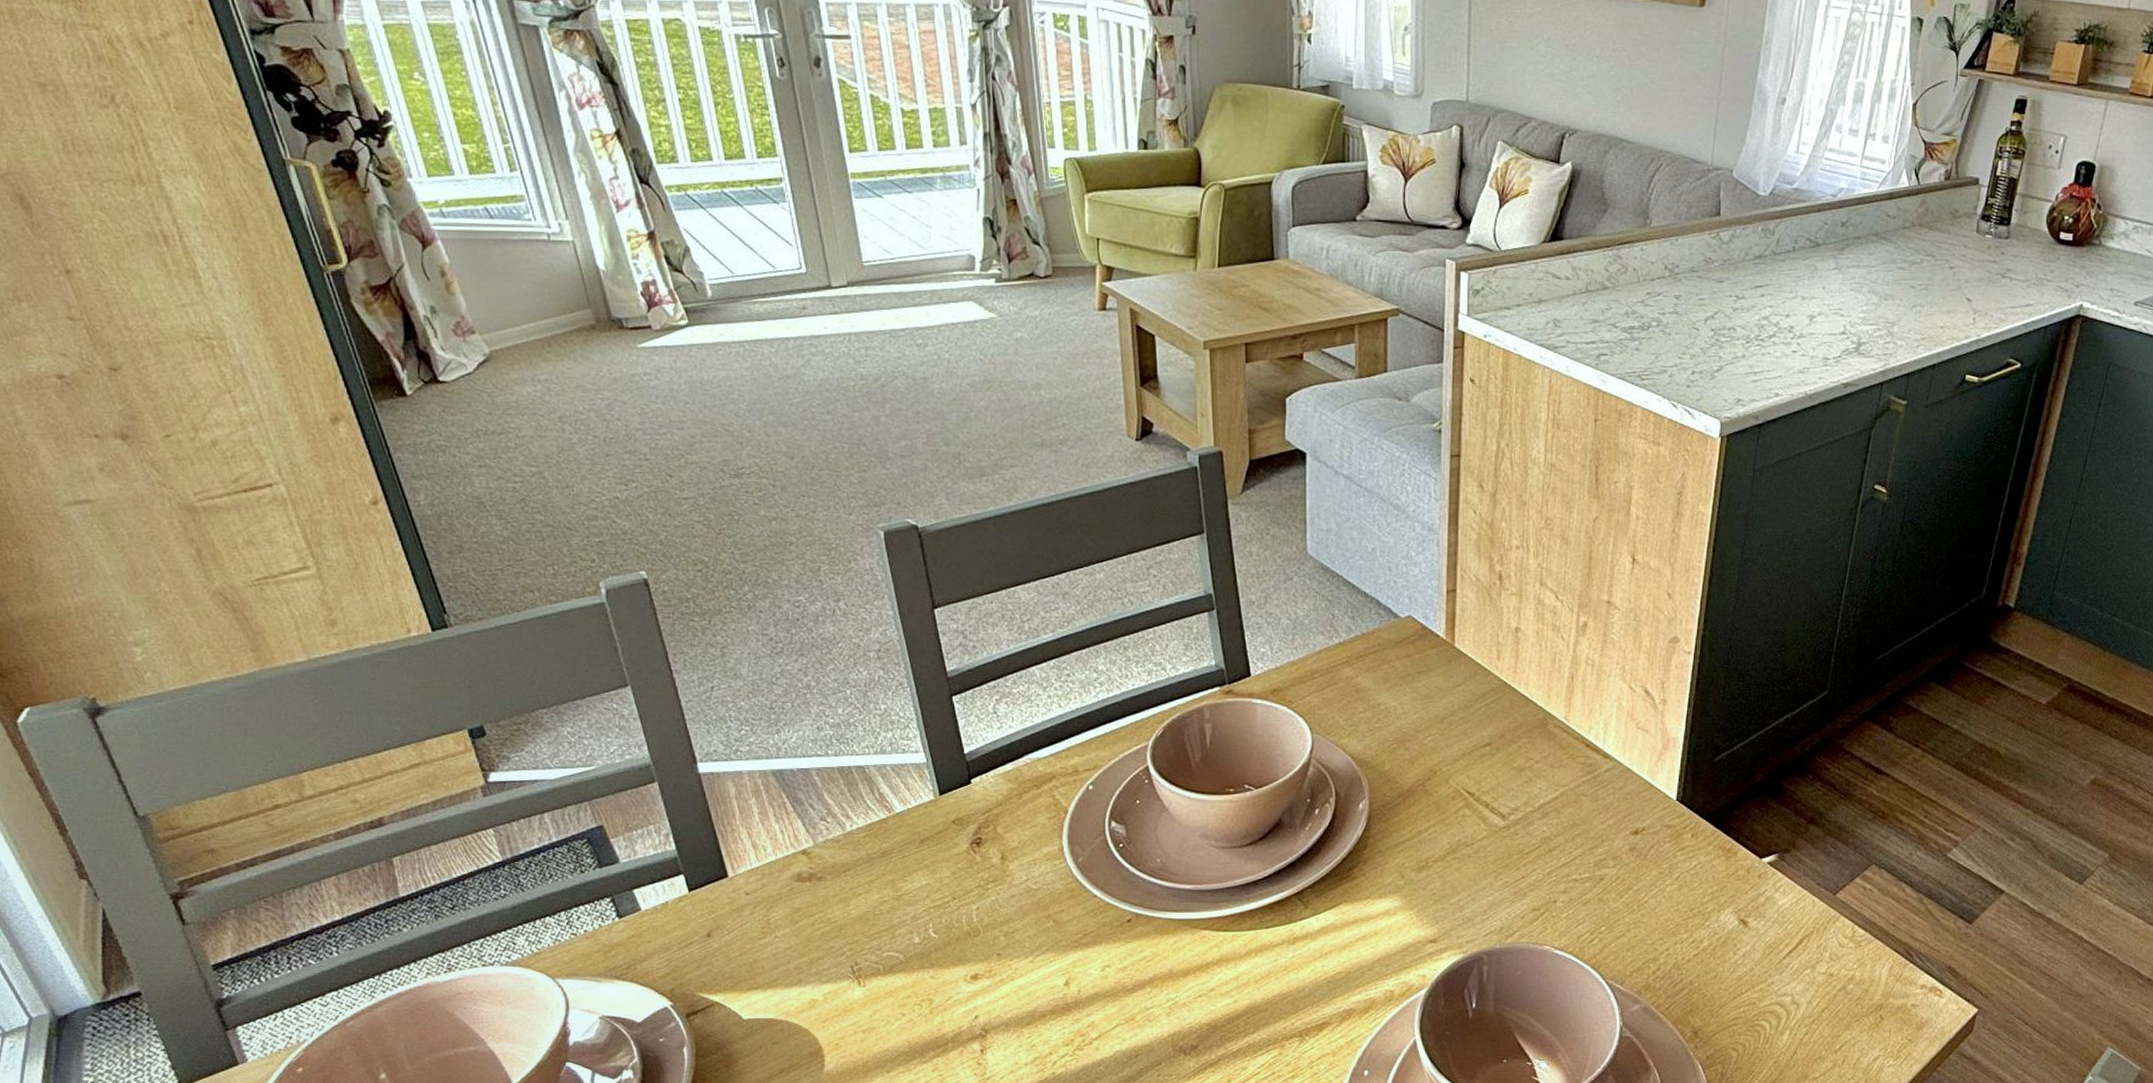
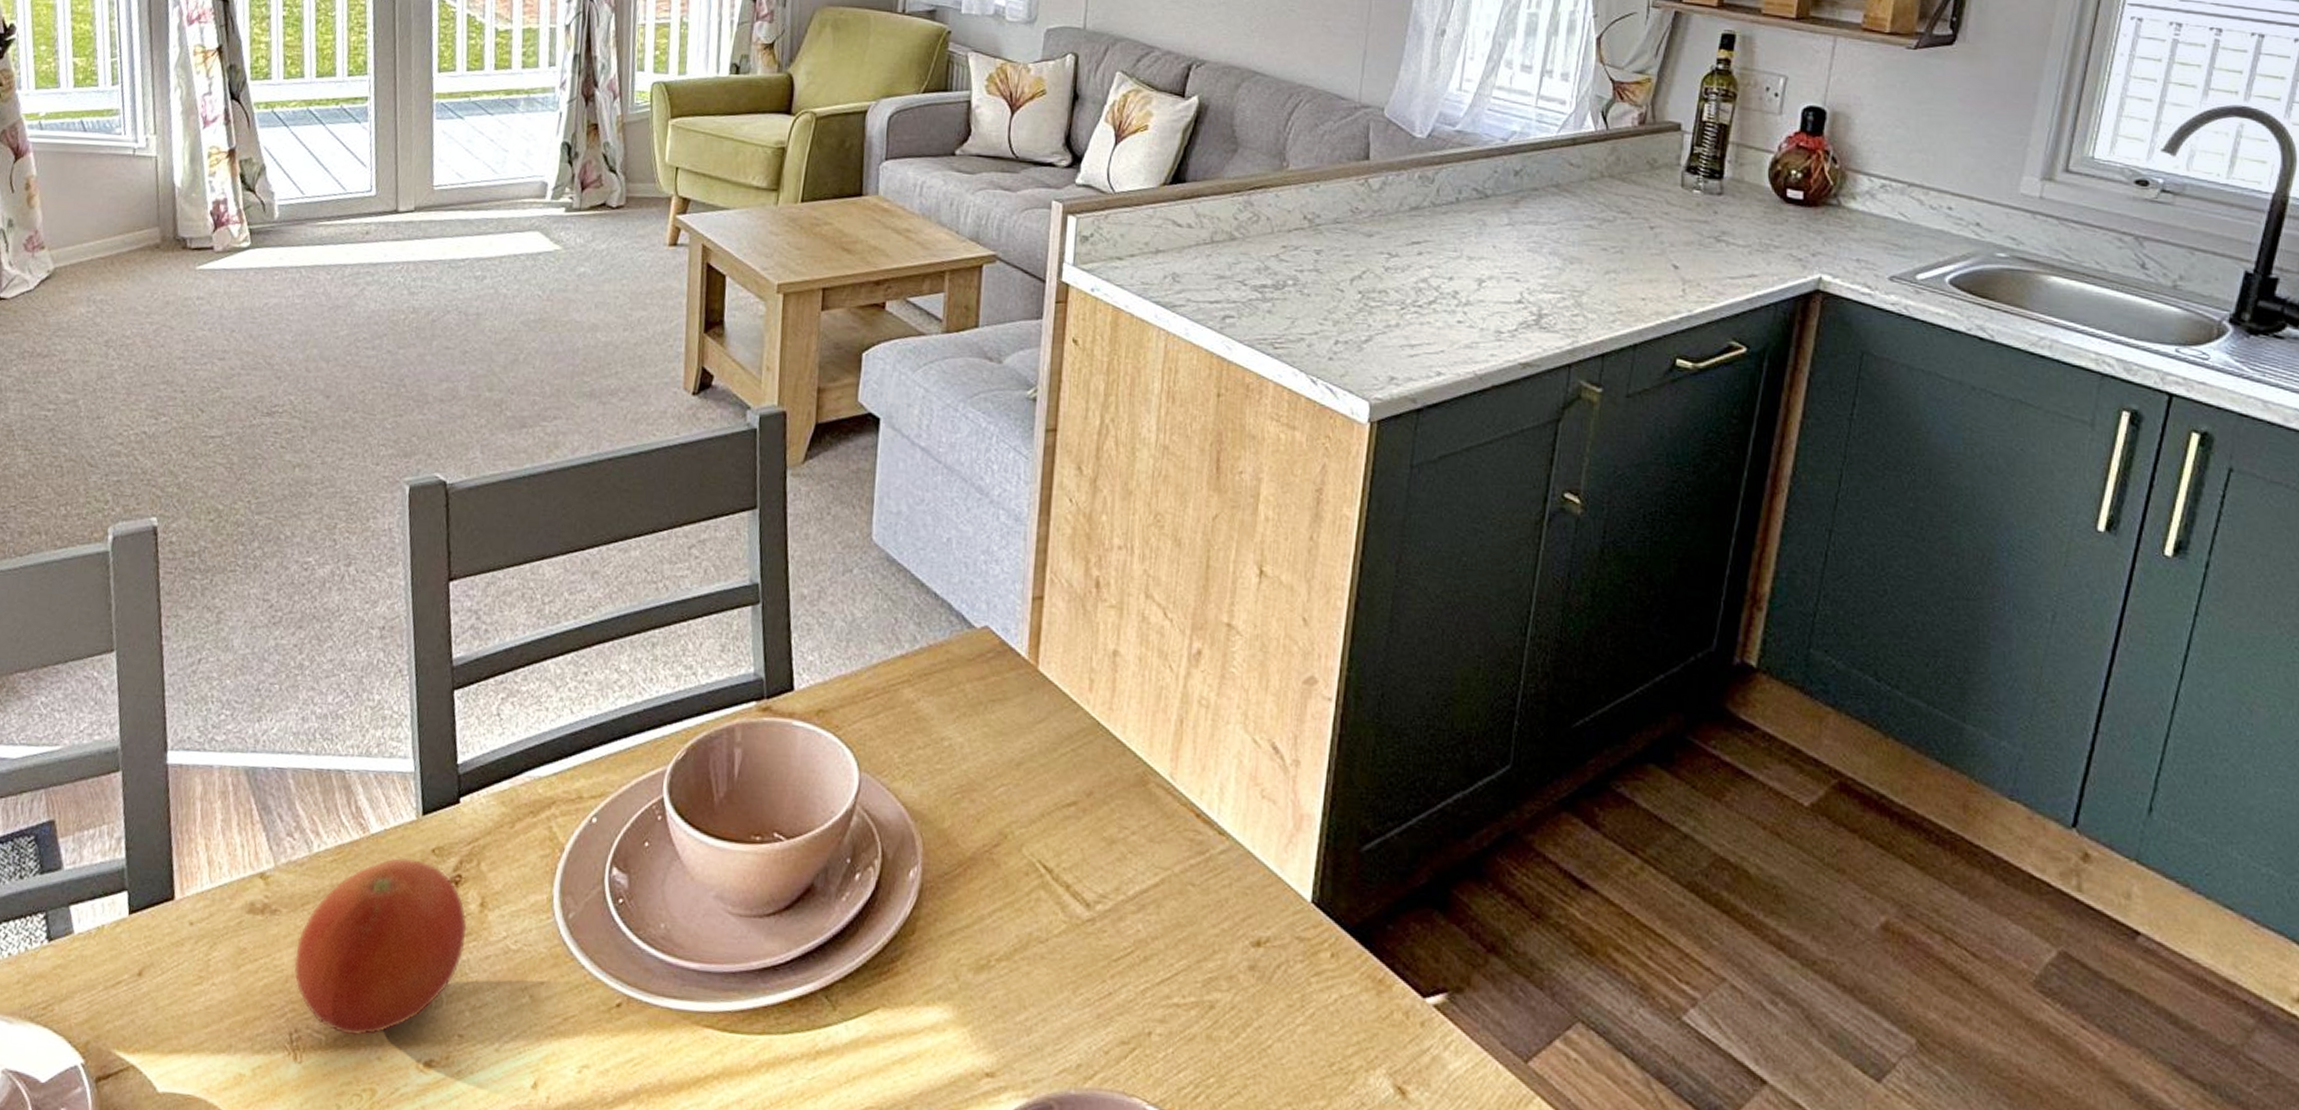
fruit: none [845,829,993,963] -> present [294,858,468,1036]

